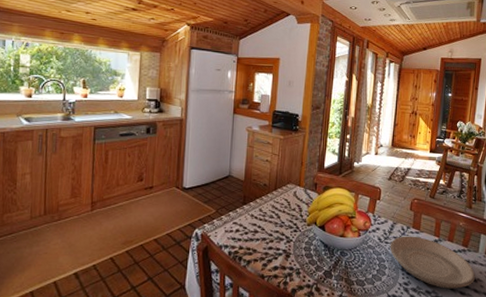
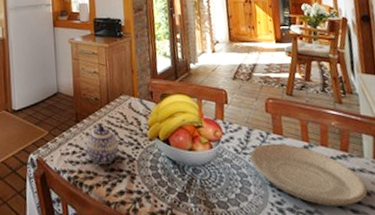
teapot: none [249,206,279,244] -> present [85,122,119,165]

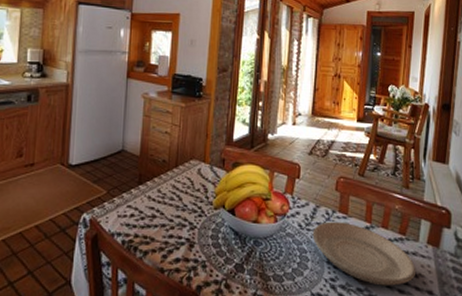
teapot: present [85,122,119,165] -> none [146,186,181,231]

